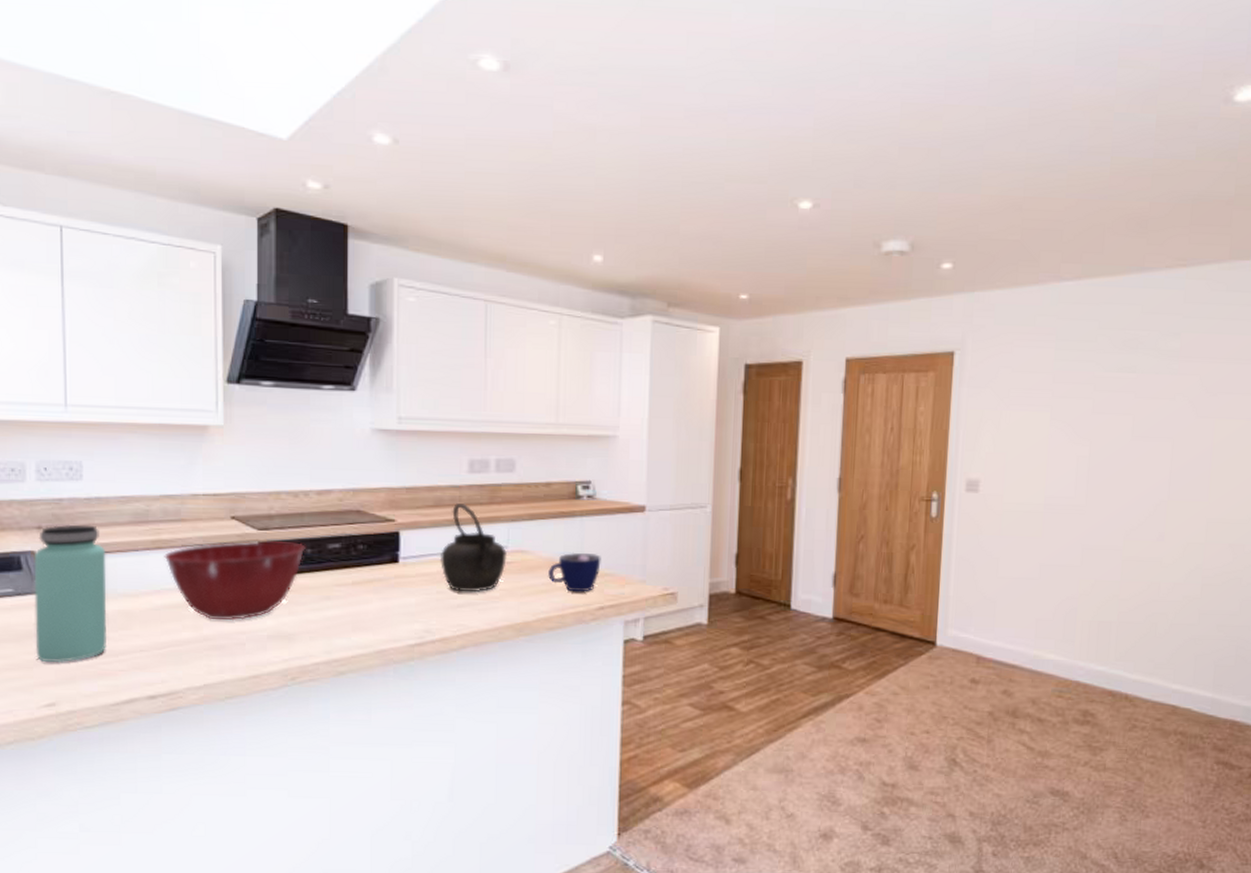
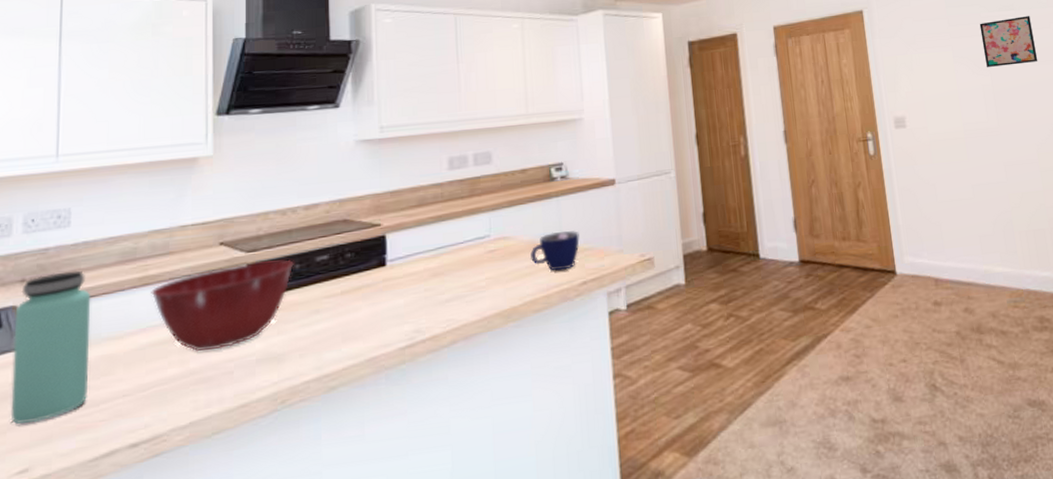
kettle: present [439,503,507,592] -> none [425,199,490,286]
wall art: none [1087,381,1154,438] -> present [979,16,1038,67]

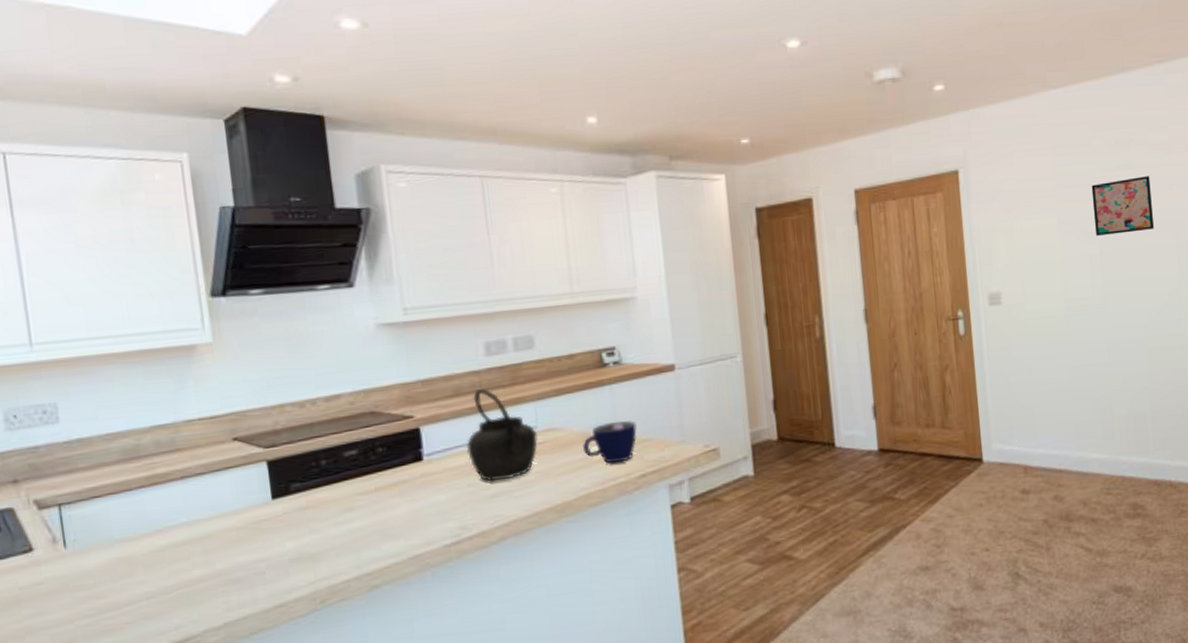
bottle: present [10,270,91,424] -> none [12,470,108,628]
mixing bowl: present [151,259,294,352] -> none [162,455,320,553]
kettle: none [425,199,490,286] -> present [466,389,538,481]

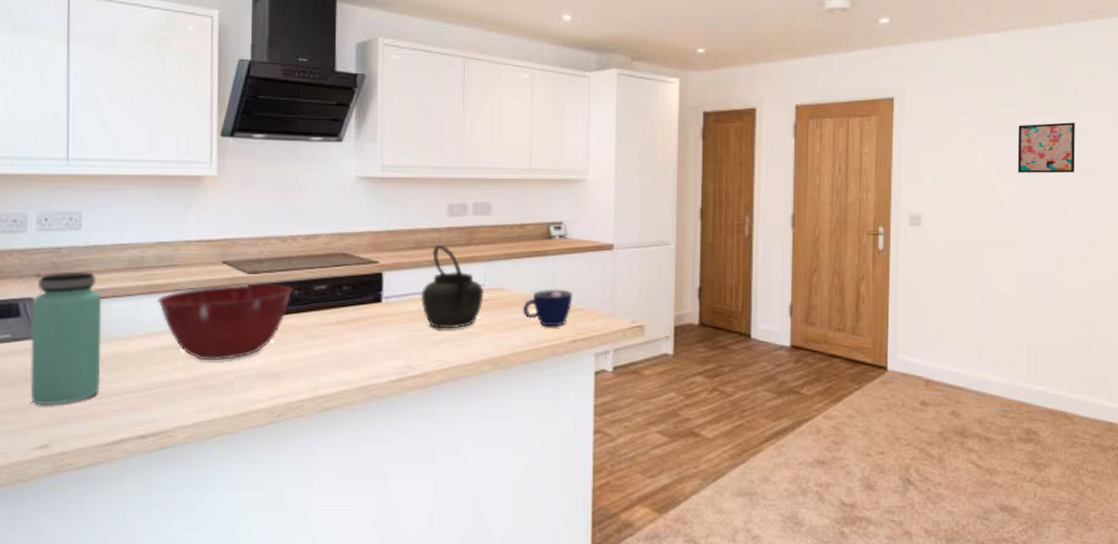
bottle: none [12,470,108,628] -> present [30,271,102,406]
mixing bowl: none [162,455,320,553] -> present [157,284,293,361]

